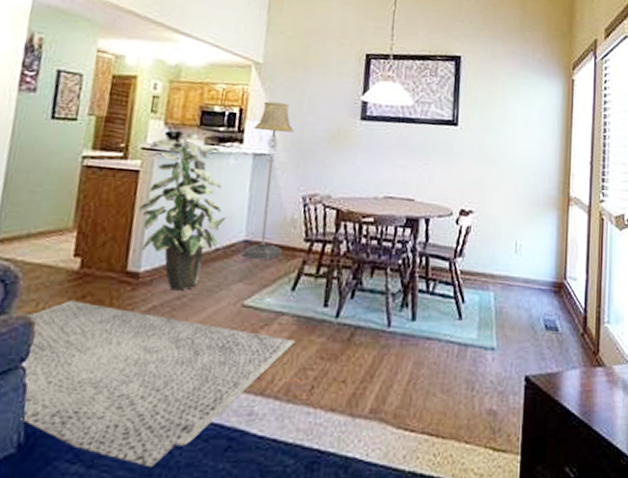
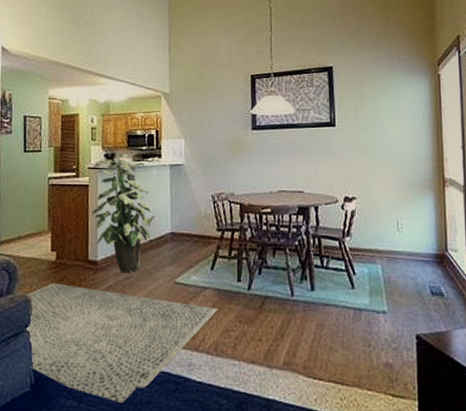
floor lamp: present [241,101,294,261] -> none [168,123,200,248]

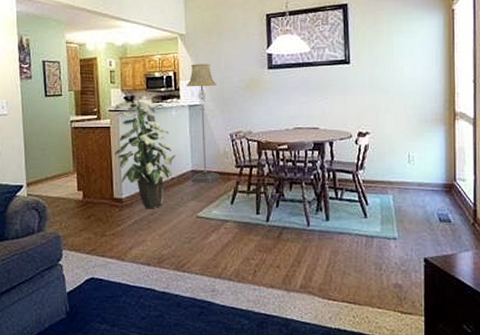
rug: present [26,283,219,403] -> none [56,220,239,325]
floor lamp: none [168,123,200,248] -> present [186,64,220,184]

